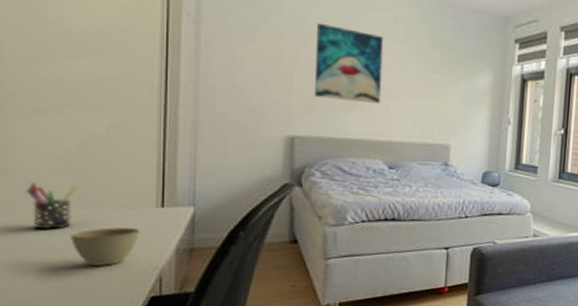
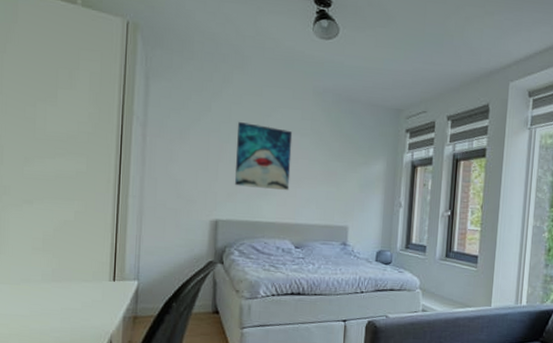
pen holder: present [25,182,78,230] -> none [14,260,52,299]
cup: present [71,227,140,266] -> none [45,297,97,330]

